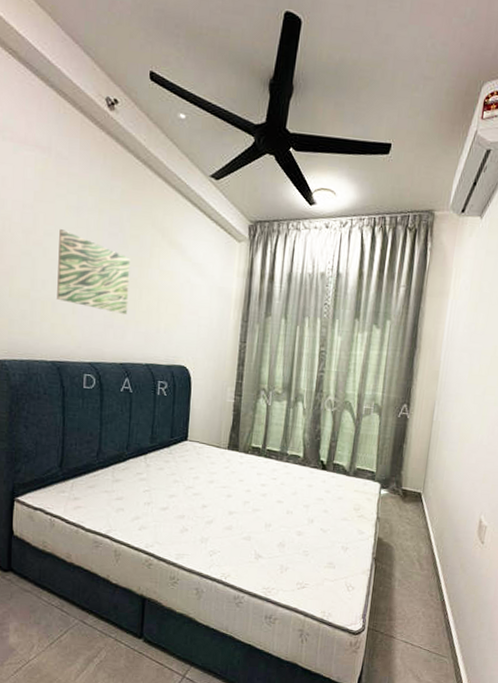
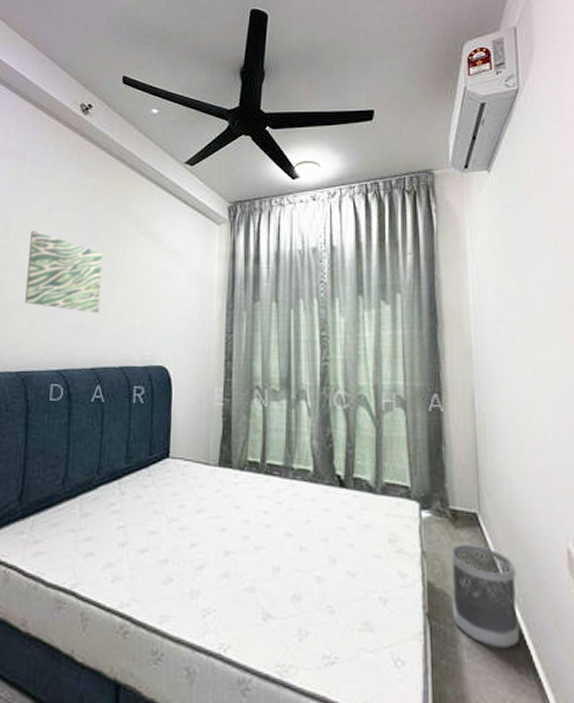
wastebasket: none [392,513,441,581] -> present [451,543,519,650]

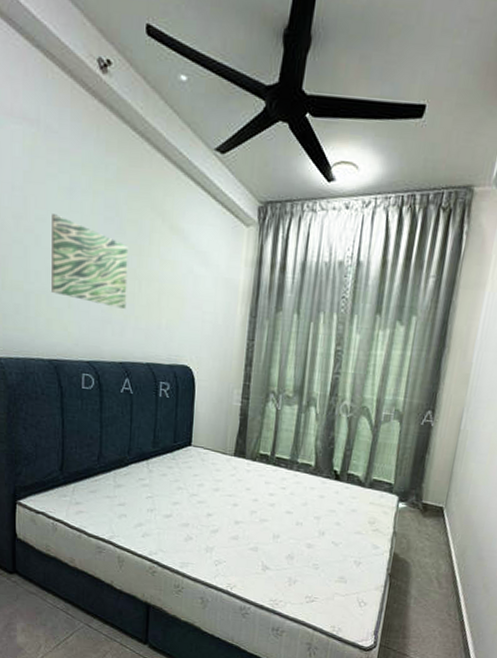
wastebasket: present [451,543,519,650] -> none [408,528,464,600]

